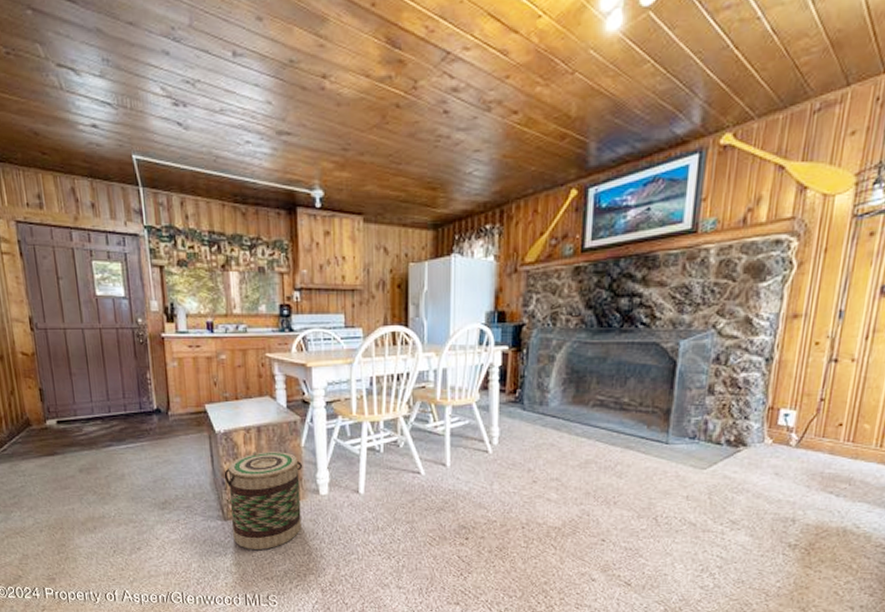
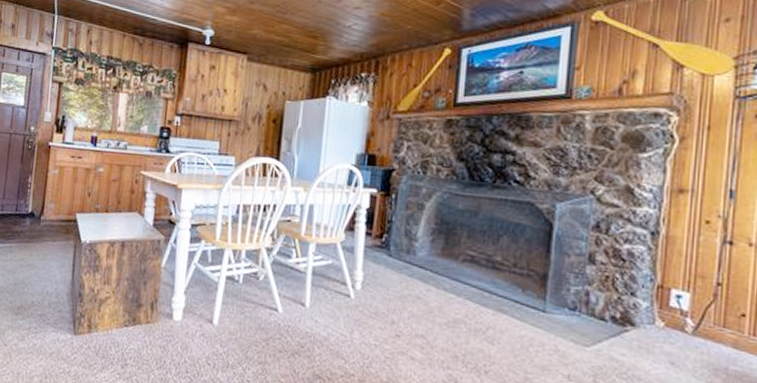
basket: present [224,452,303,550] -> none [80,266,161,373]

